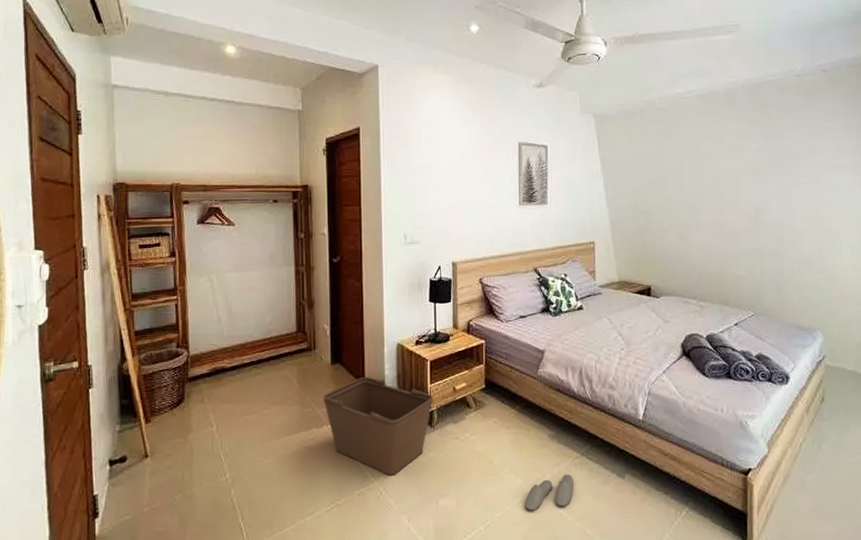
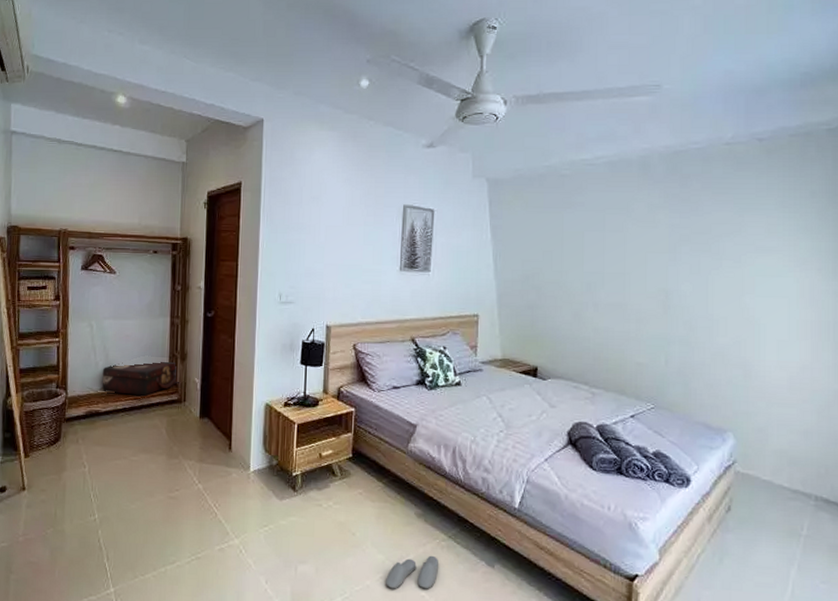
suitcase: none [226,311,309,348] -> present [102,362,180,397]
bicycle basket: present [323,376,434,476] -> none [190,433,299,535]

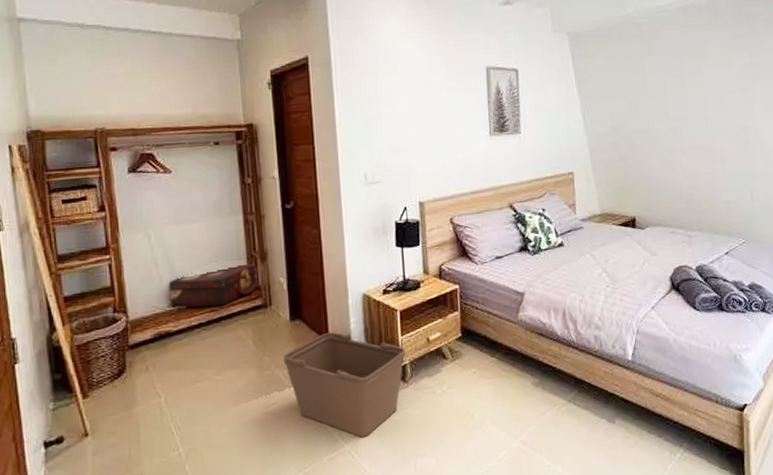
bicycle basket: none [190,433,299,535] -> present [283,331,406,438]
slippers: present [385,555,438,589] -> none [509,422,561,465]

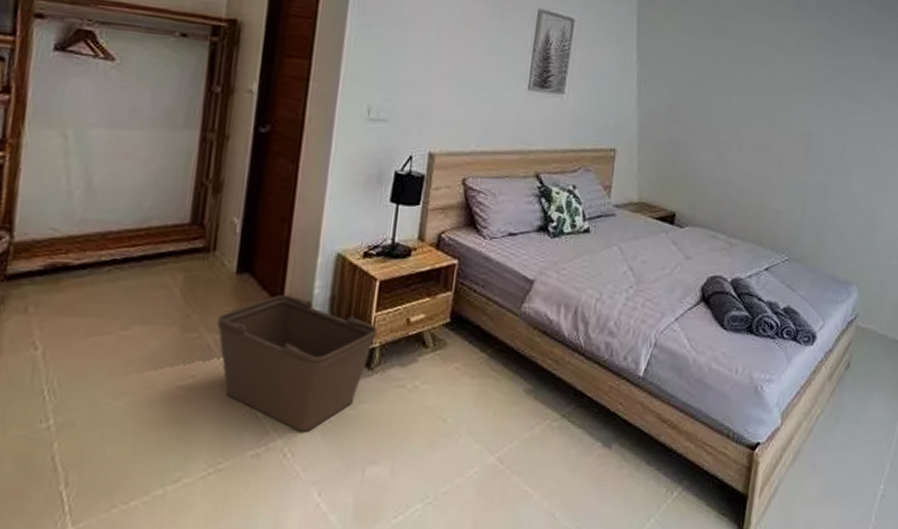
suitcase: present [168,264,263,309] -> none [77,192,210,243]

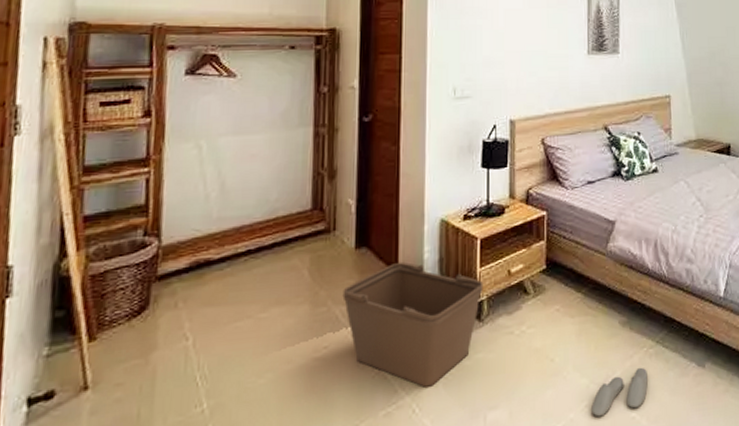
slippers: none [480,440,548,486] -> present [590,367,648,417]

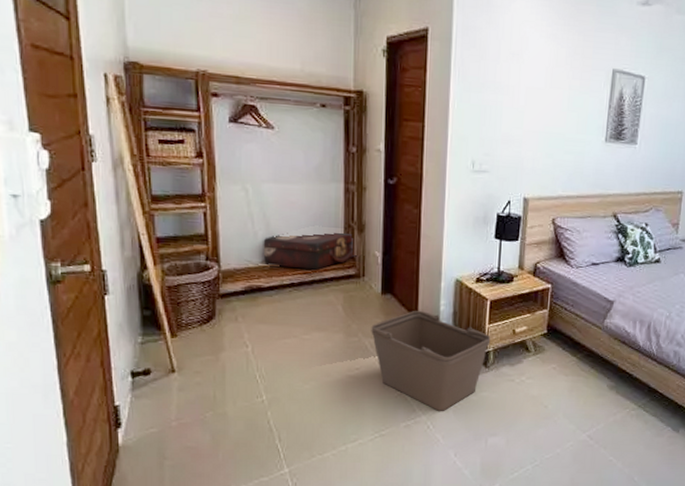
suitcase: none [215,183,328,233] -> present [263,233,358,271]
slippers: present [590,367,648,417] -> none [575,423,627,455]

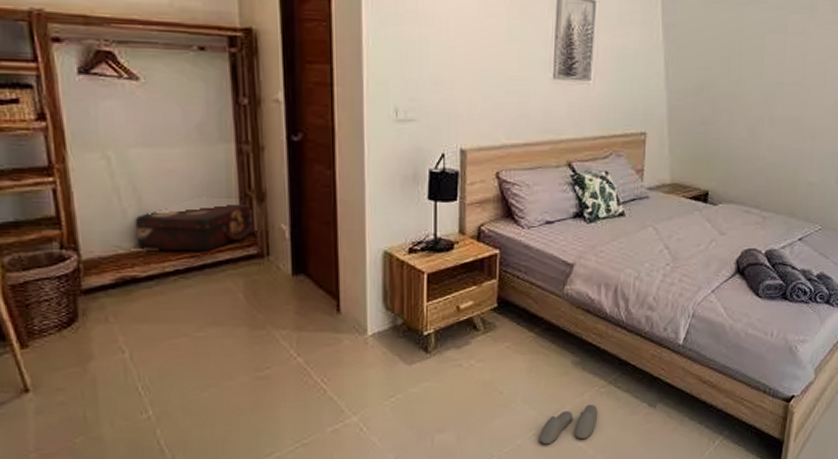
bicycle basket: present [371,310,491,411] -> none [282,291,431,409]
slippers: none [575,423,627,455] -> present [538,404,597,445]

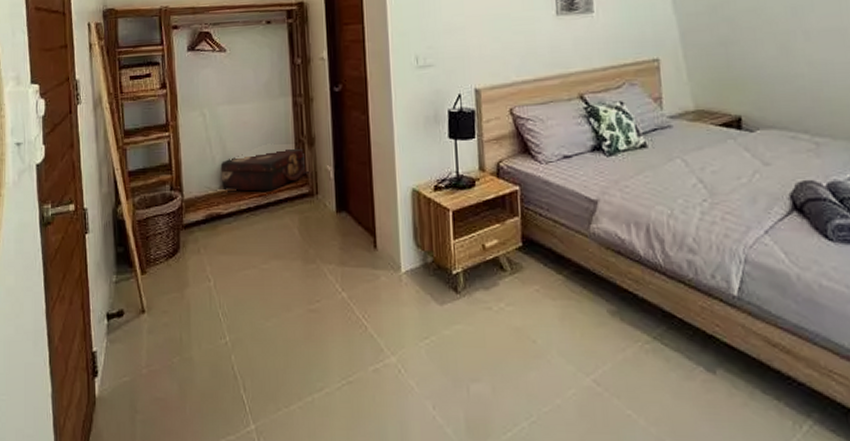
slippers: present [538,404,597,445] -> none [579,362,645,408]

